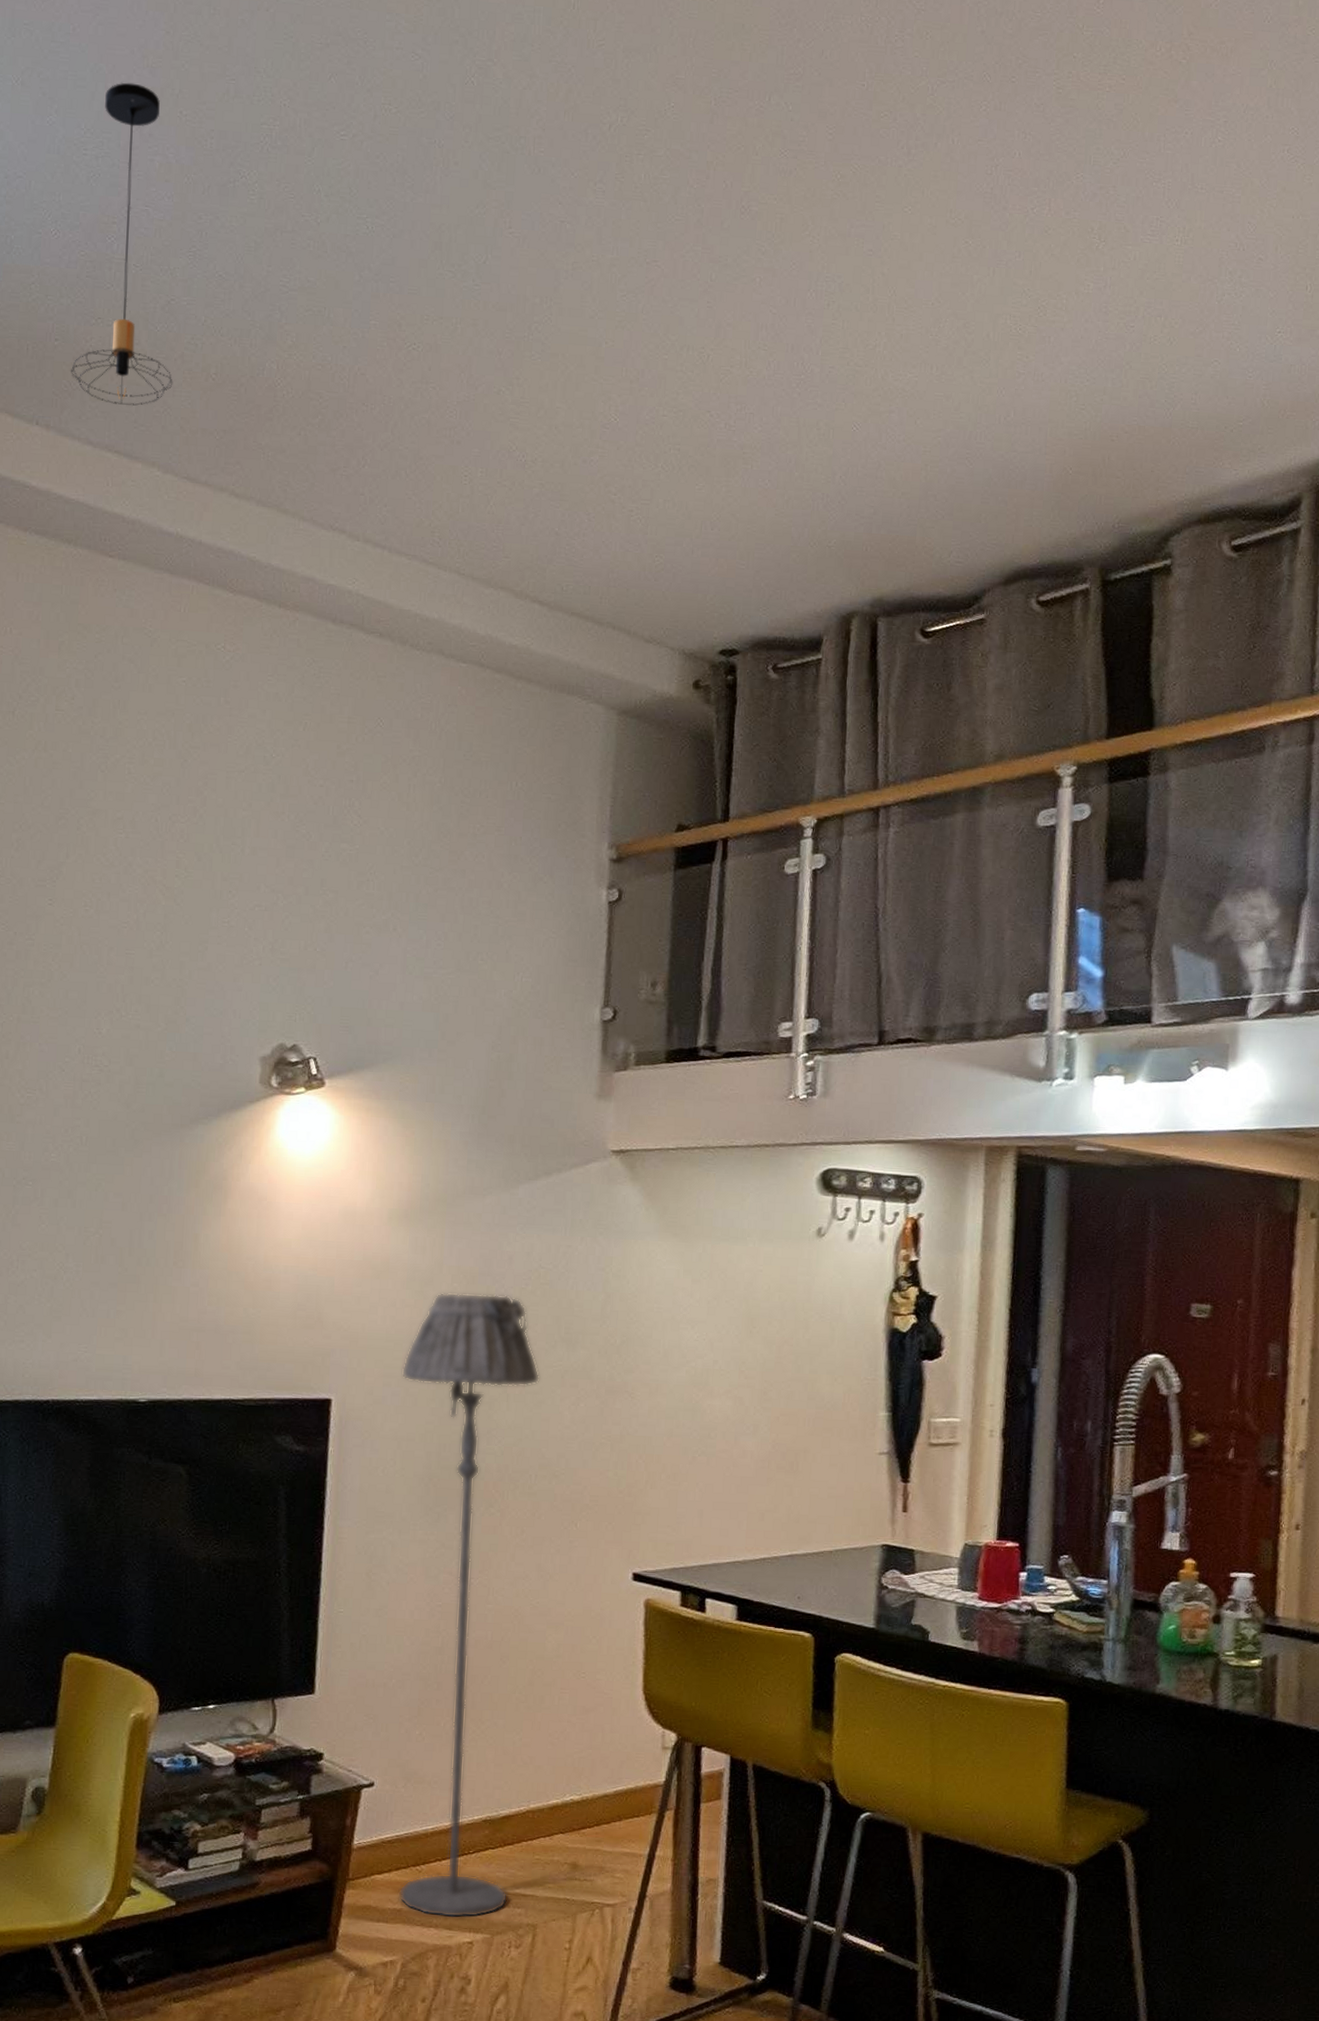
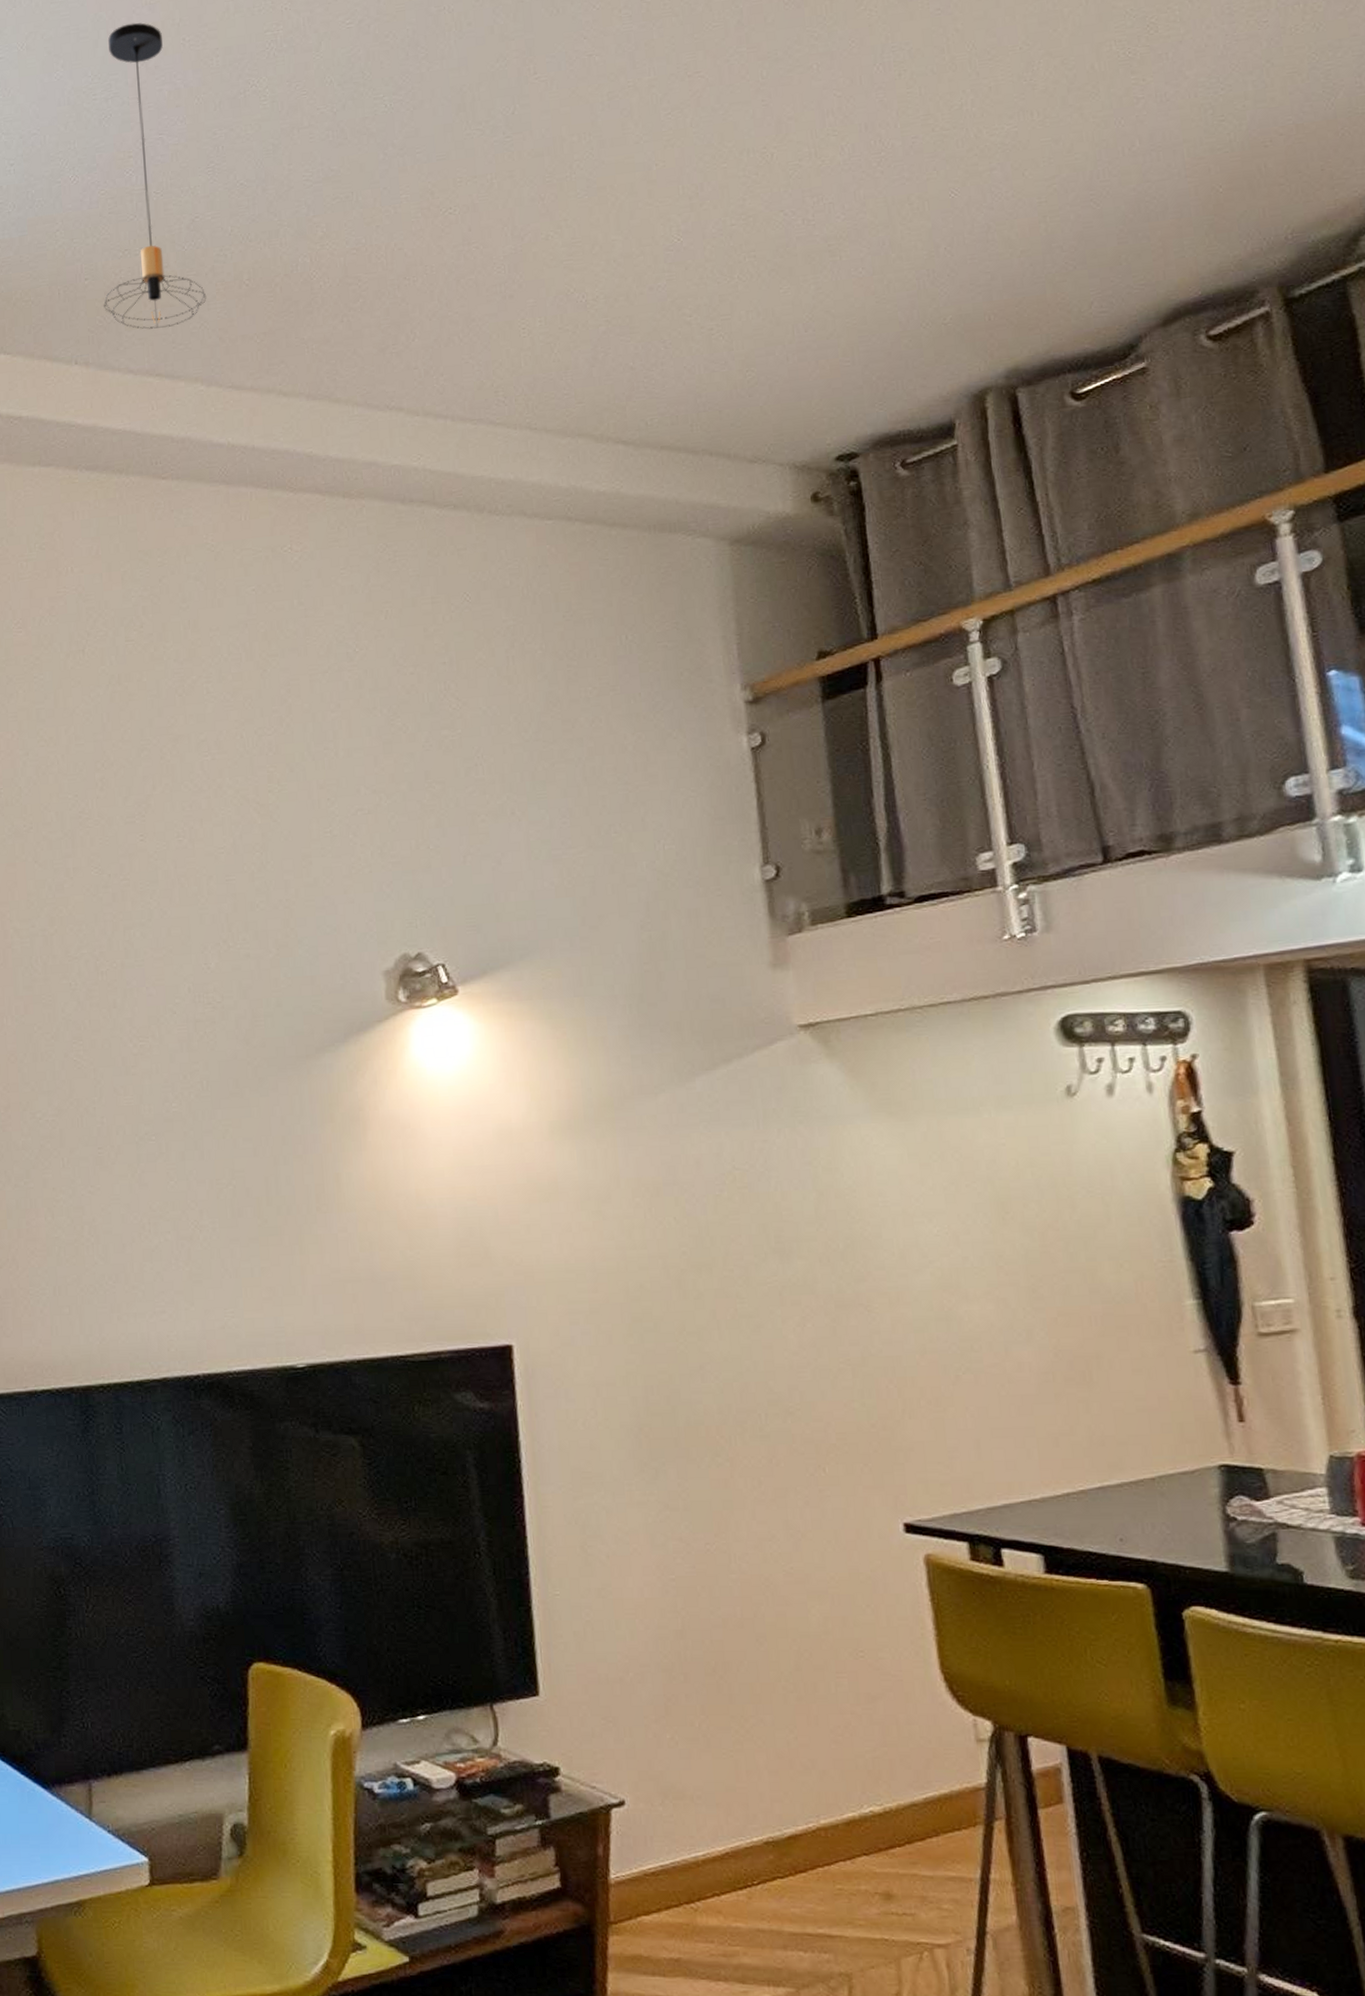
floor lamp: present [399,1292,540,1918] -> none [588,1205,811,1968]

